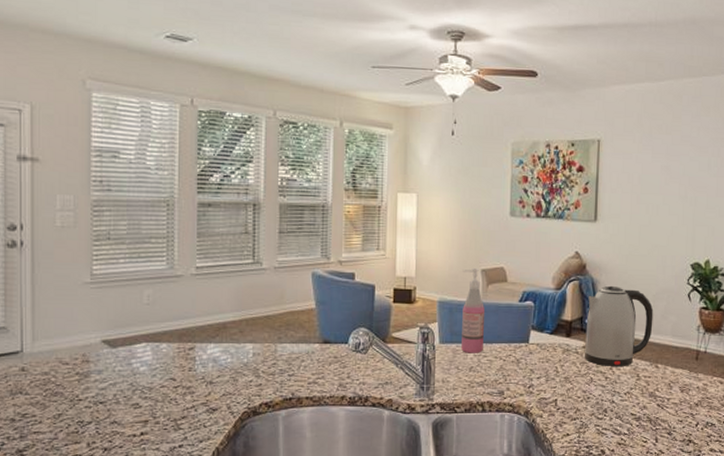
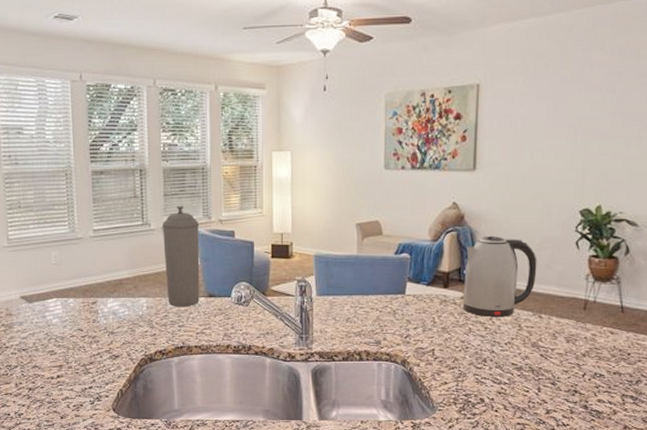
canister: none [274,244,316,354] -> present [161,206,200,307]
soap dispenser: present [461,267,486,353] -> none [337,222,361,305]

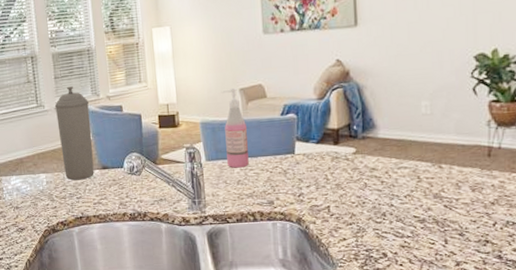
soap dispenser: none [337,222,361,305] -> present [221,87,249,168]
kettle: present [462,235,537,317] -> none [354,88,432,171]

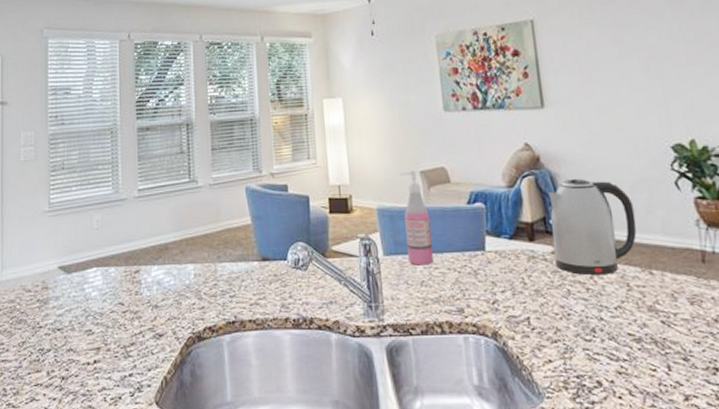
canister: present [54,86,95,180] -> none [209,160,252,274]
kettle: none [354,88,432,171] -> present [548,178,637,275]

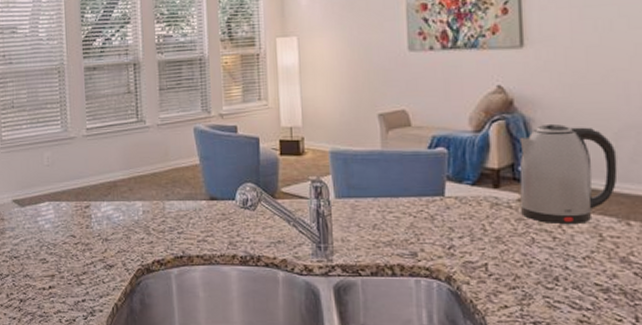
soap dispenser: present [399,169,433,266] -> none [356,112,388,209]

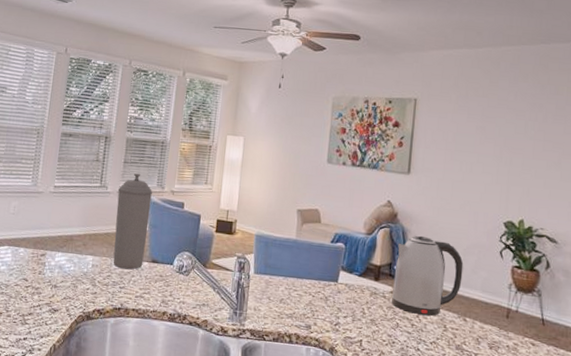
canister: none [157,100,200,212] -> present [113,173,152,270]

